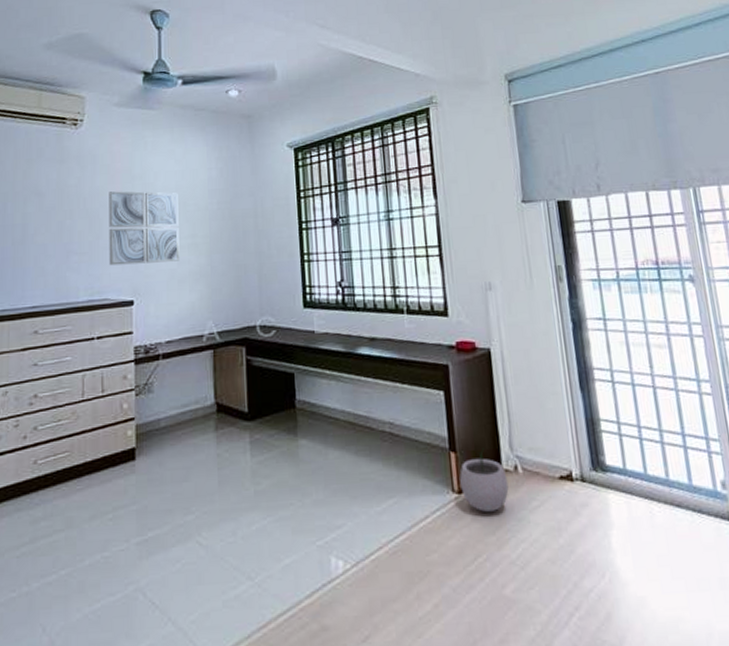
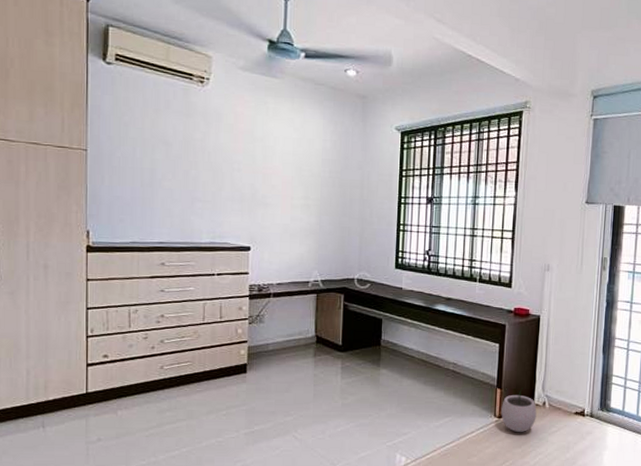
wall art: present [109,191,180,266] -> none [230,149,295,218]

